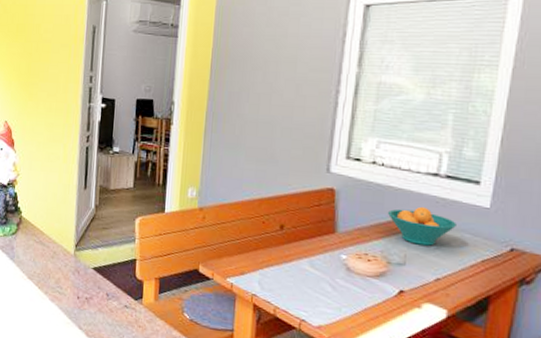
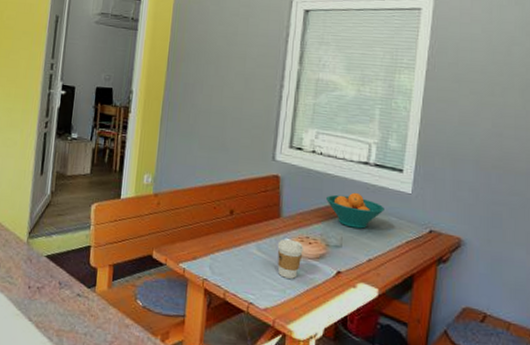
coffee cup: none [332,255,361,297] -> present [277,239,303,279]

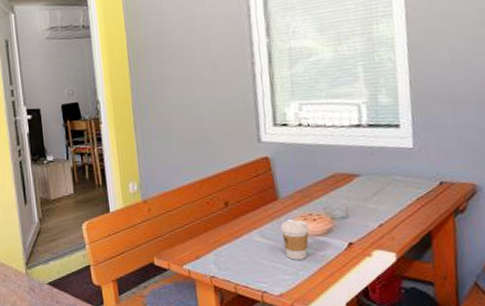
fruit bowl: present [326,192,384,229] -> none [323,158,387,196]

